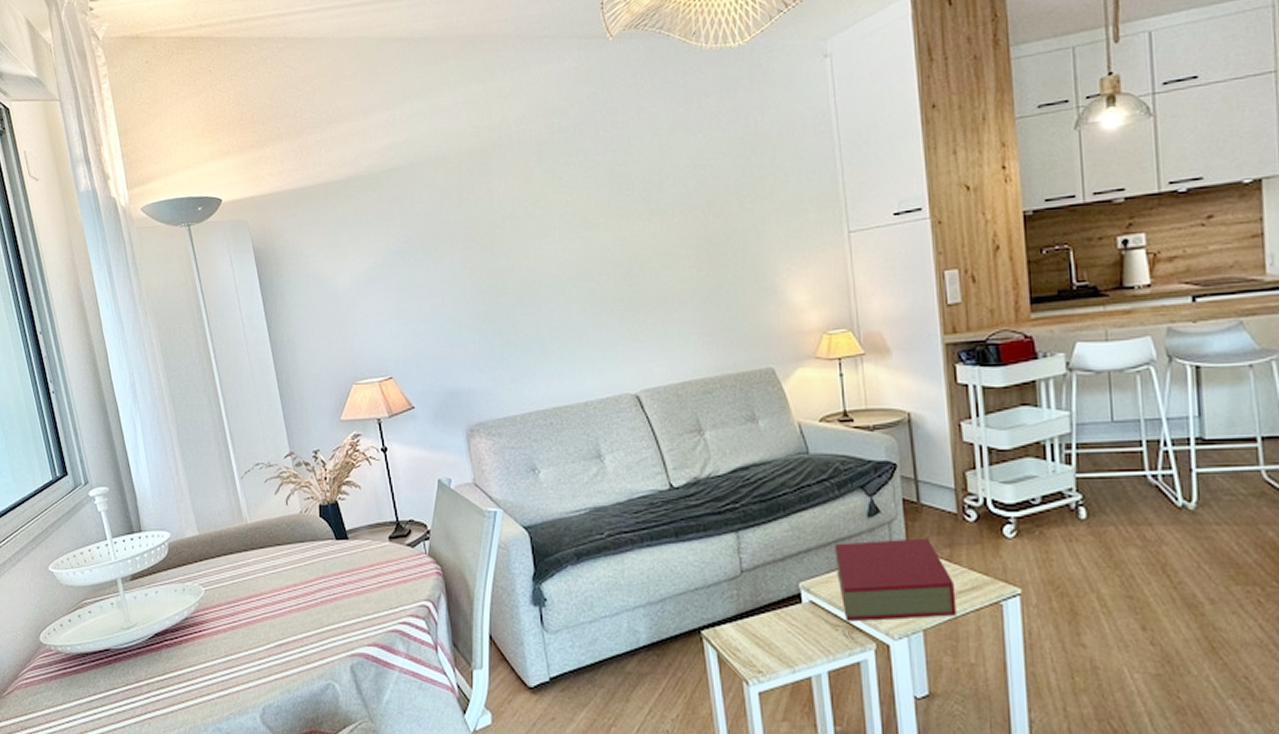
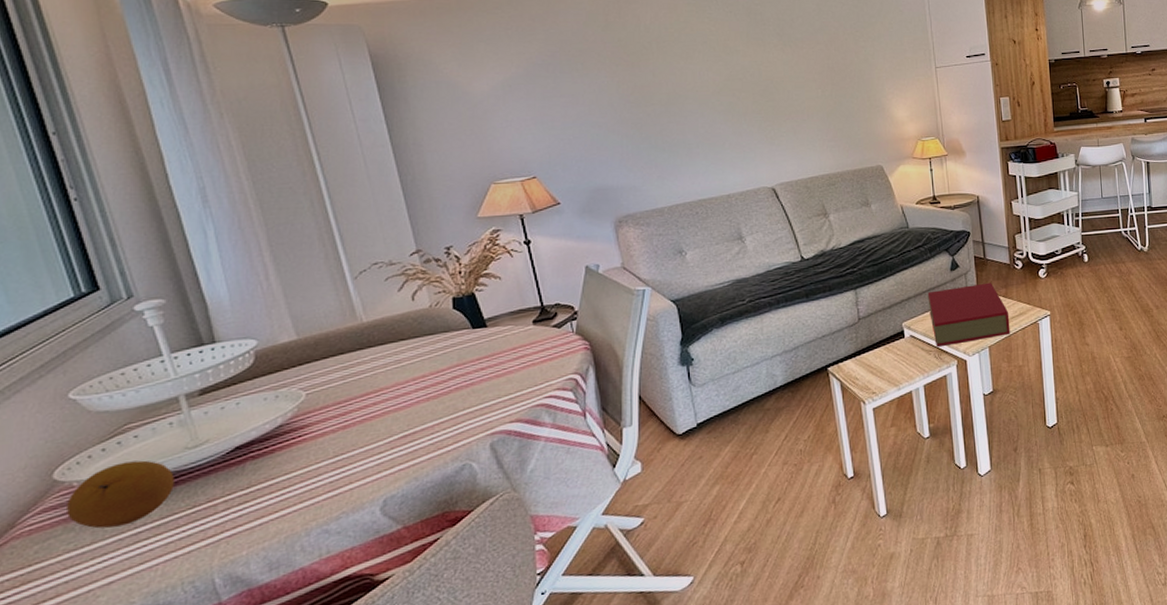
fruit: none [48,634,114,692] -> present [67,460,174,529]

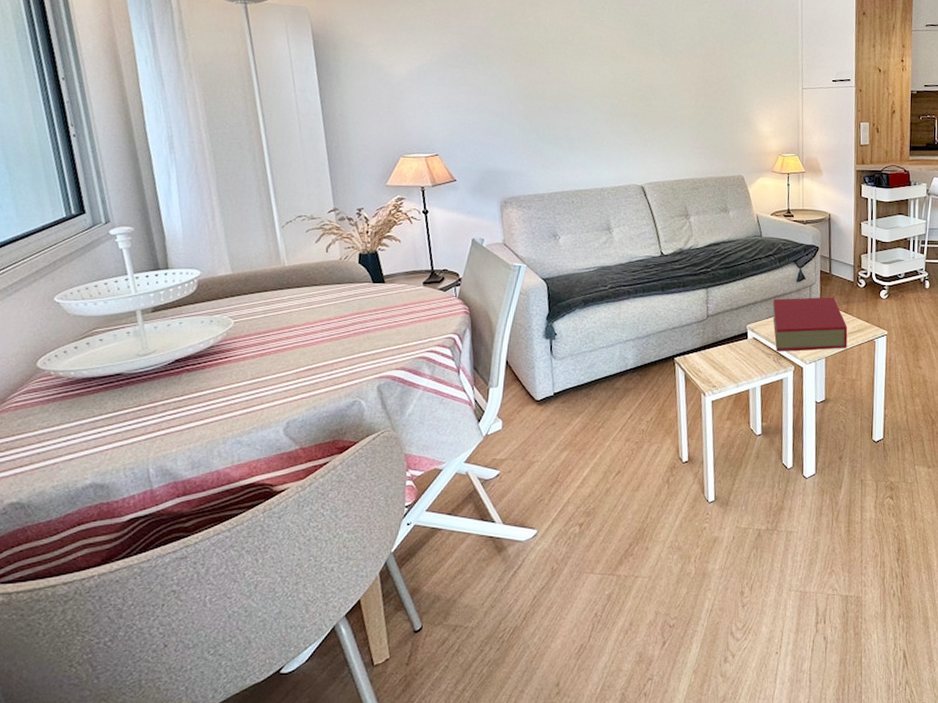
fruit: present [67,460,174,529] -> none [44,360,127,413]

